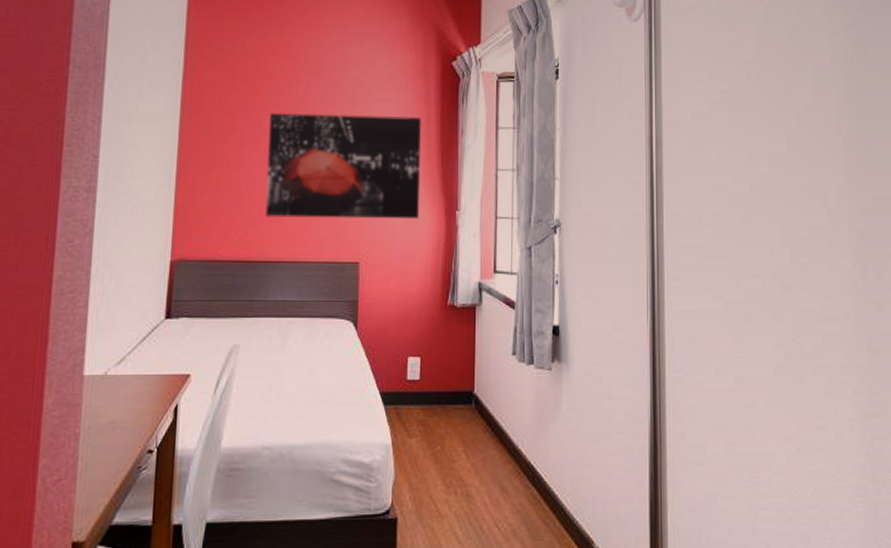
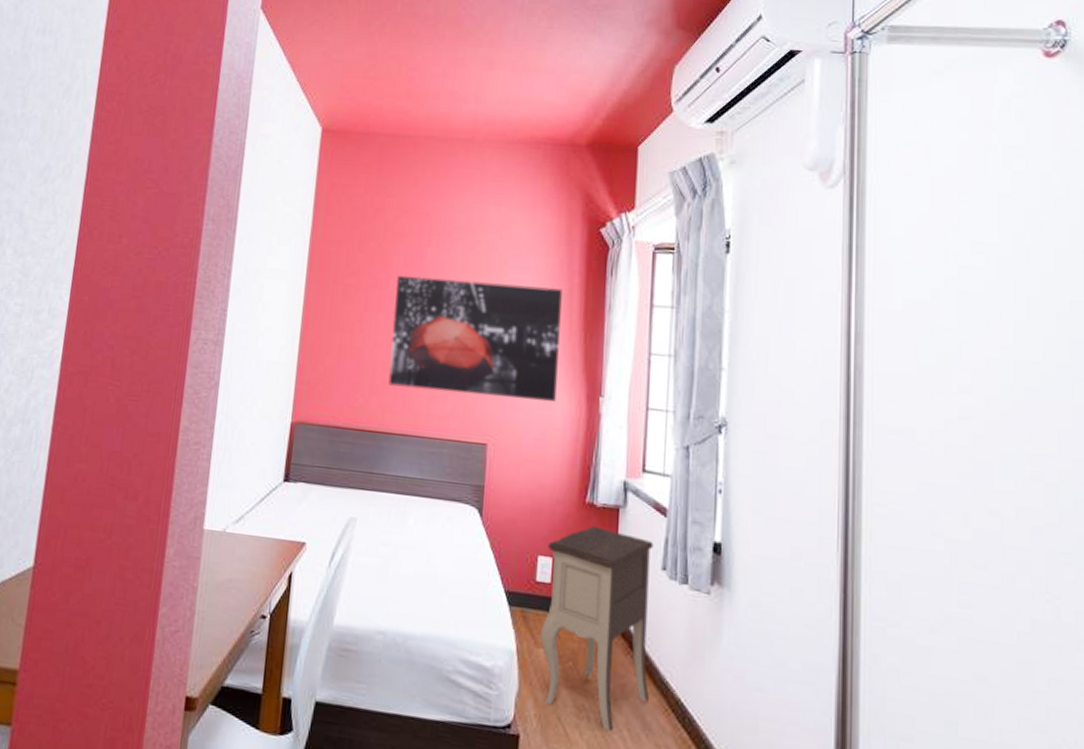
nightstand: none [413,325,506,500] -> present [541,526,654,731]

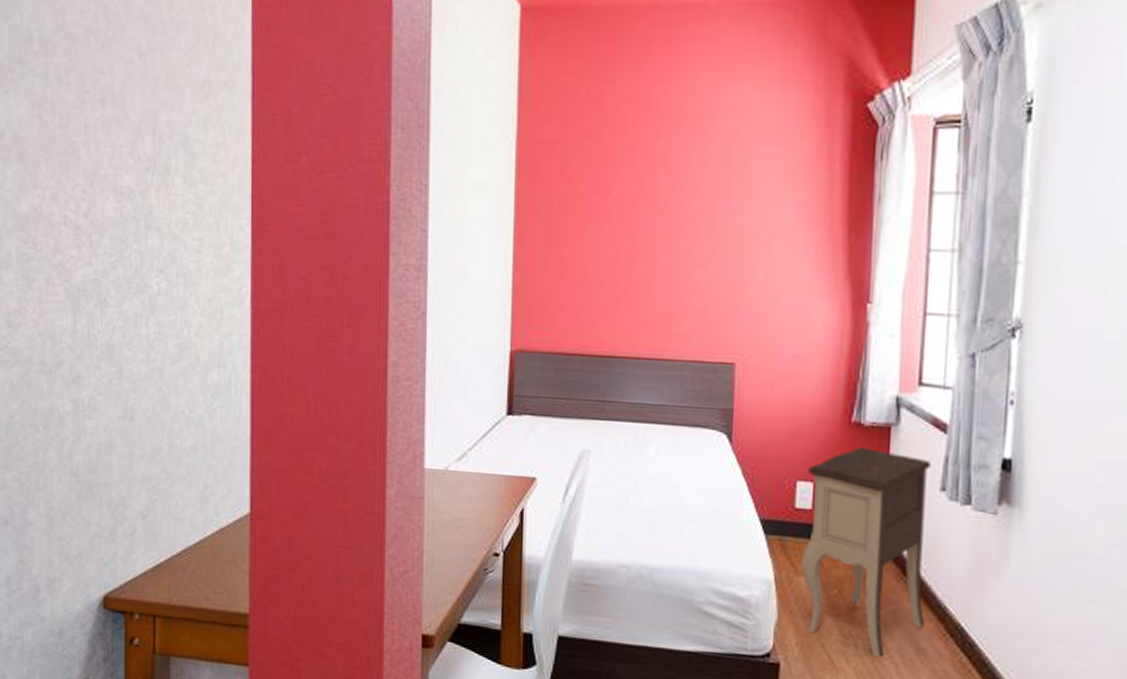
wall art: present [388,275,562,401] -> none [618,177,821,312]

